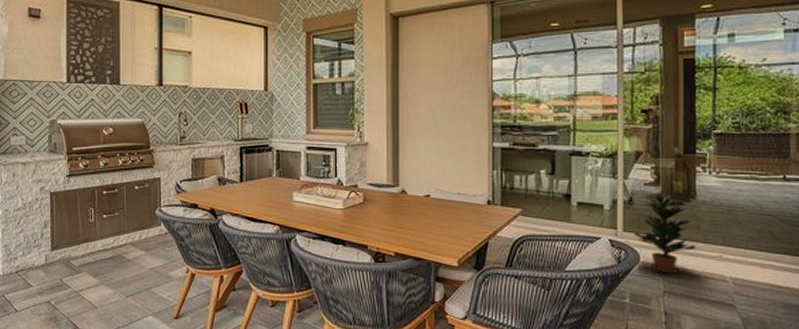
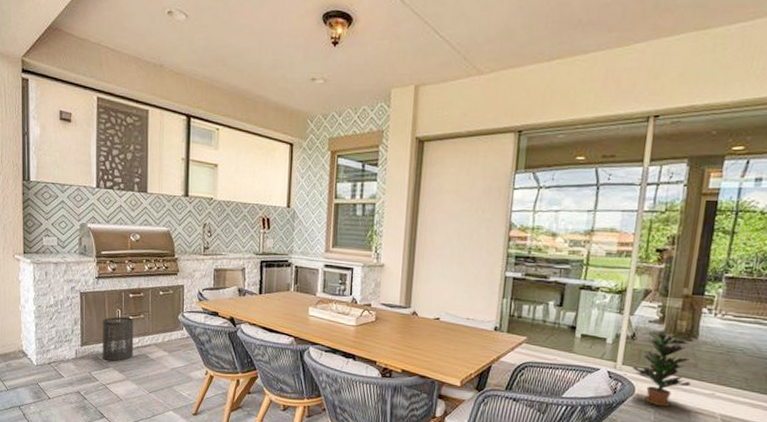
trash can: none [74,216,108,265] -> present [102,316,134,361]

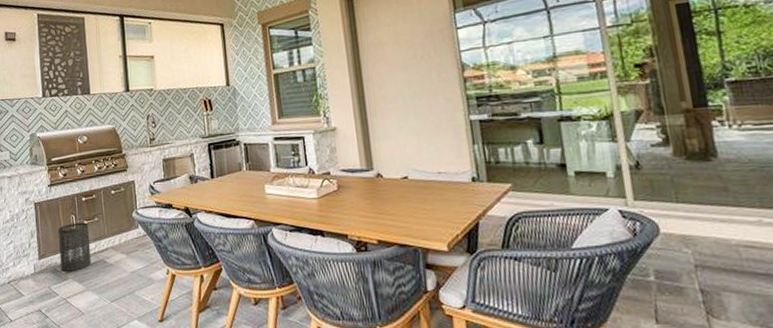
potted plant: present [632,330,691,407] -> none [647,154,727,245]

